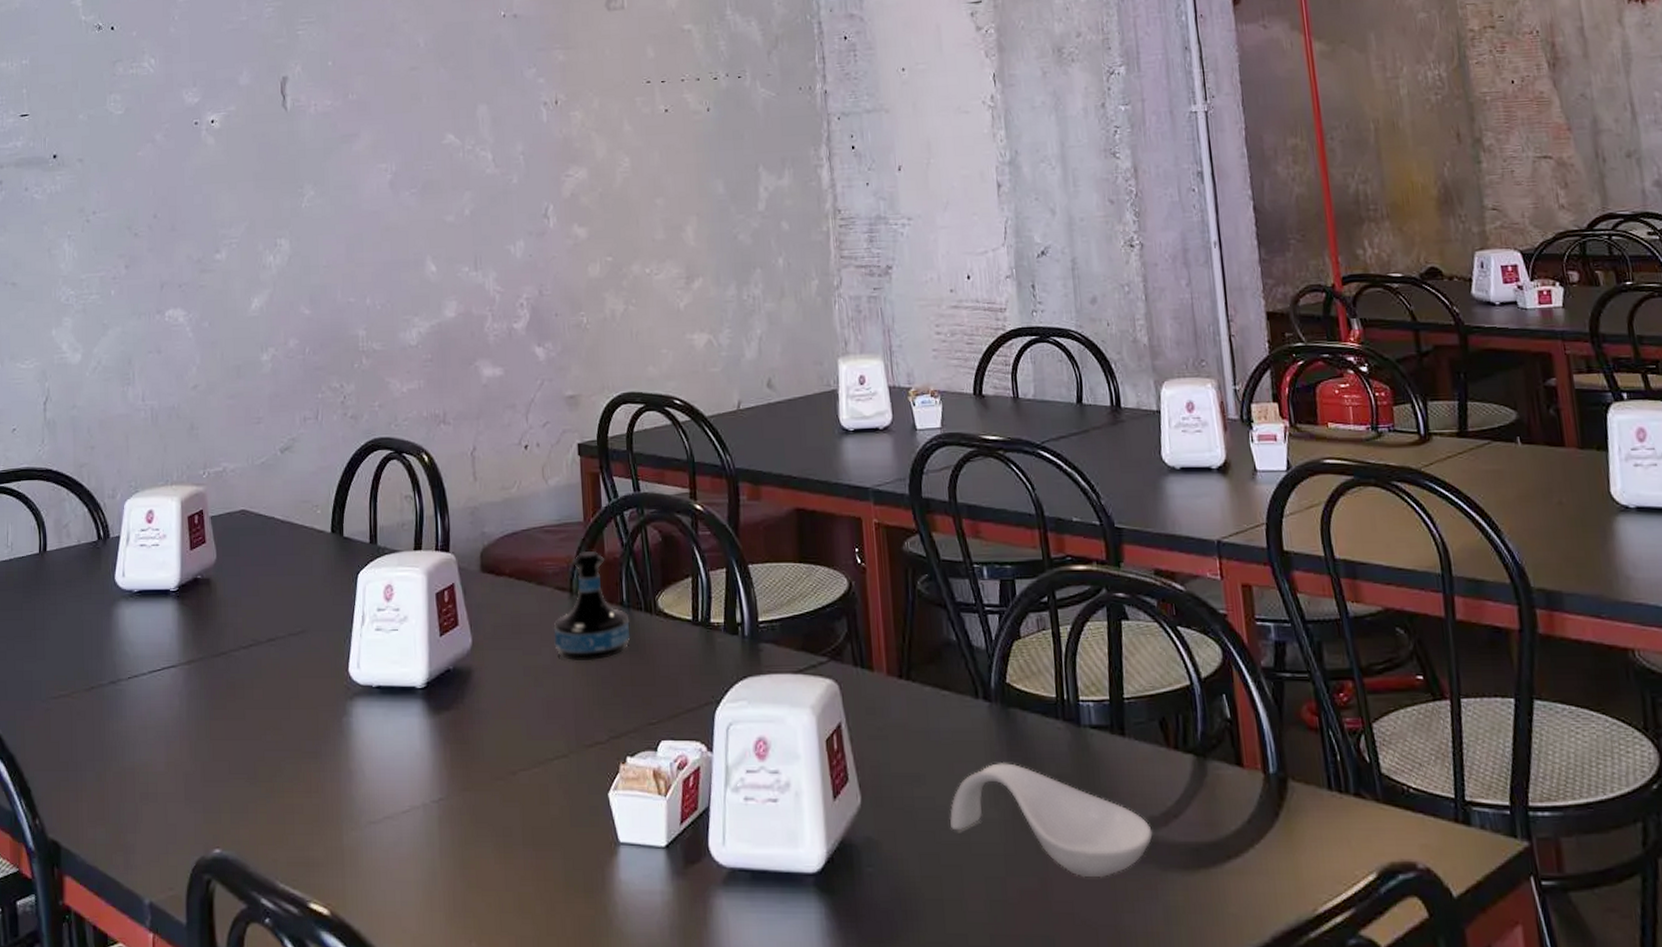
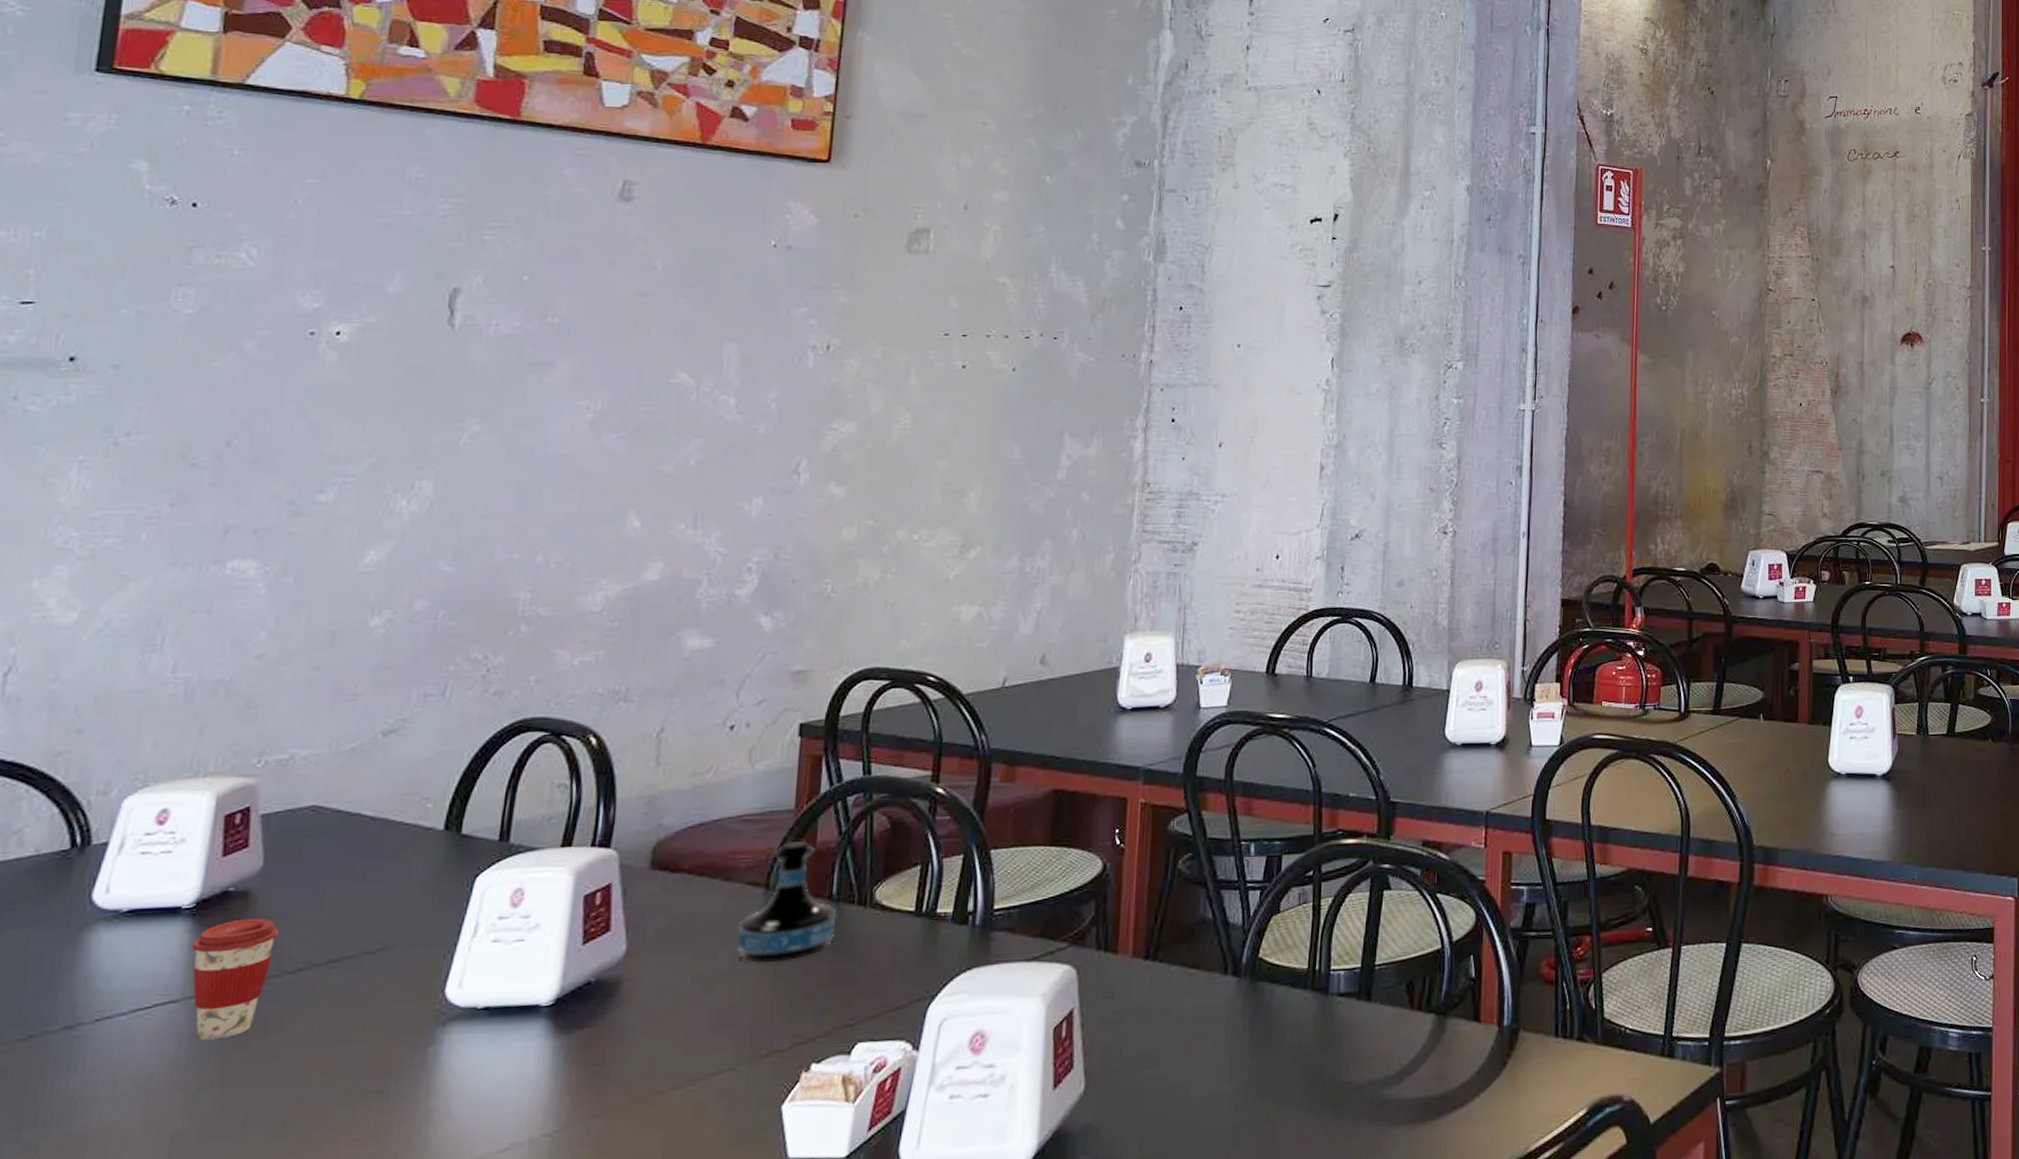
coffee cup: none [180,601,233,700] -> present [191,918,279,1041]
spoon rest: present [950,763,1153,878] -> none [1179,1036,1385,1142]

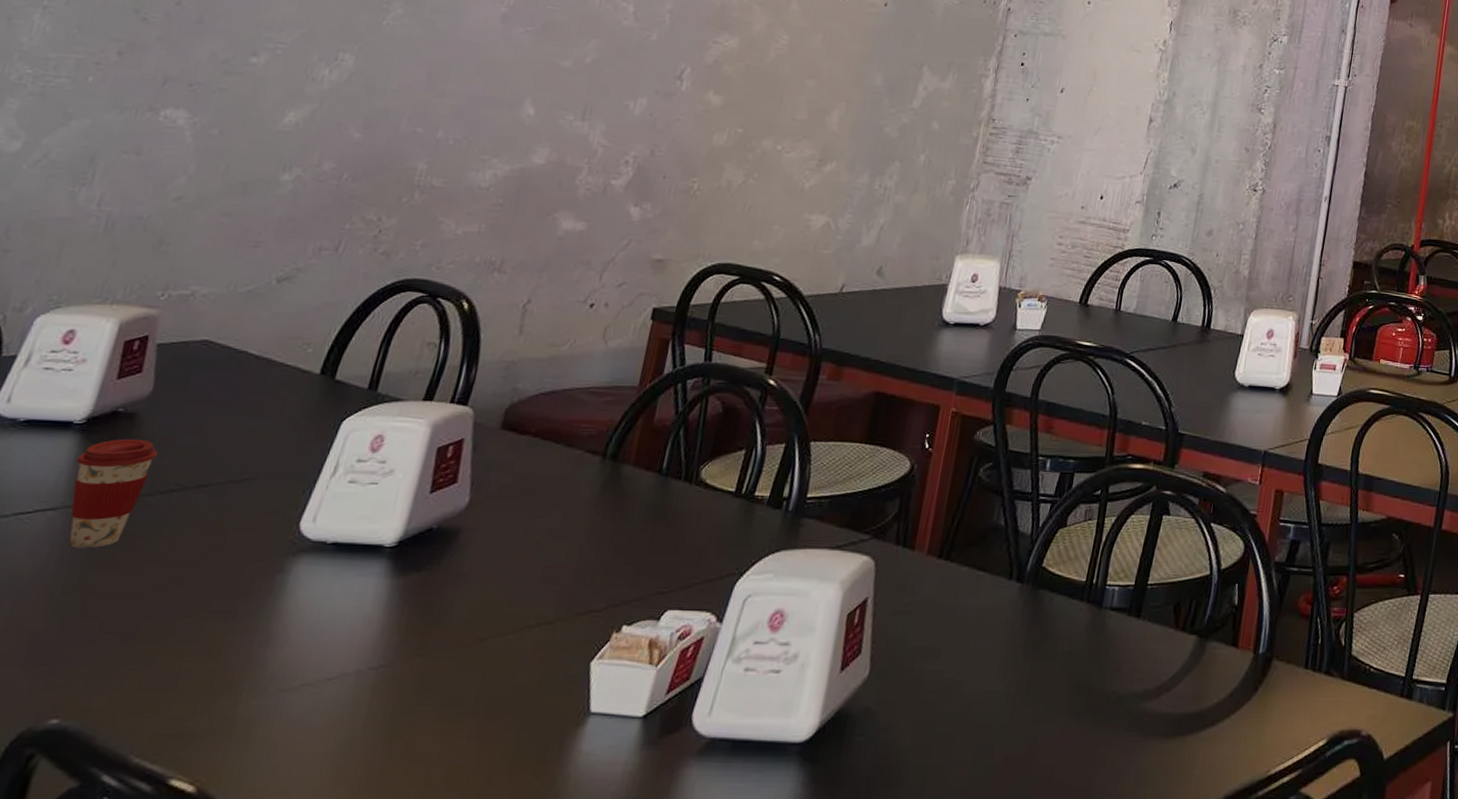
tequila bottle: present [736,841,837,964] -> none [569,415,664,528]

